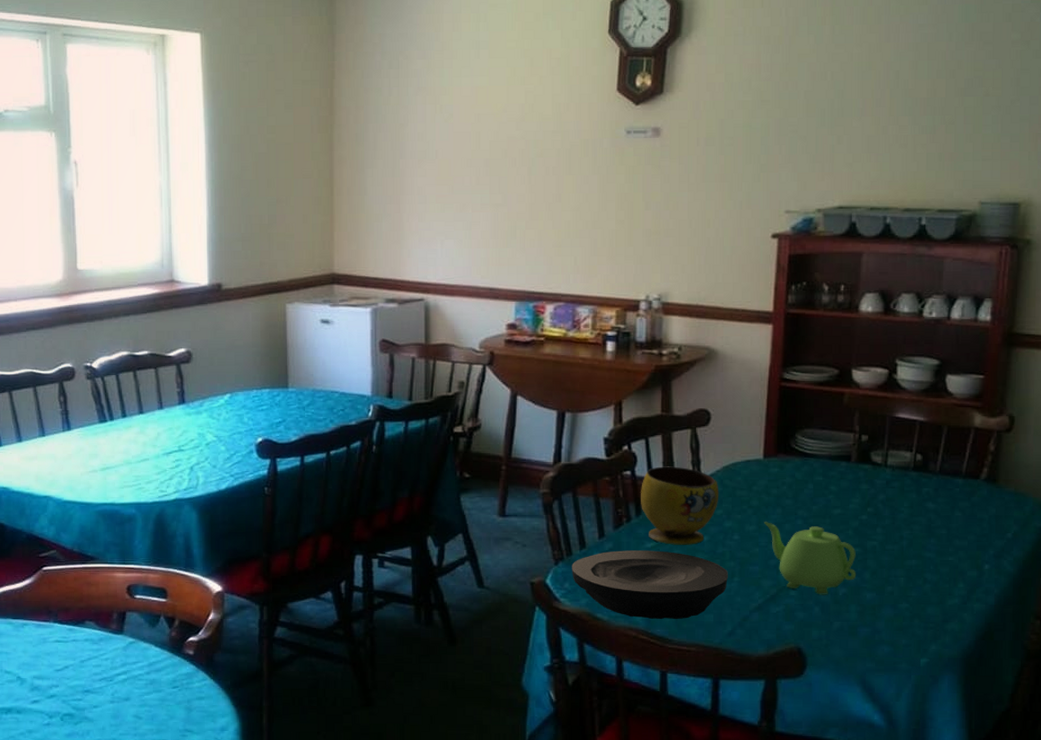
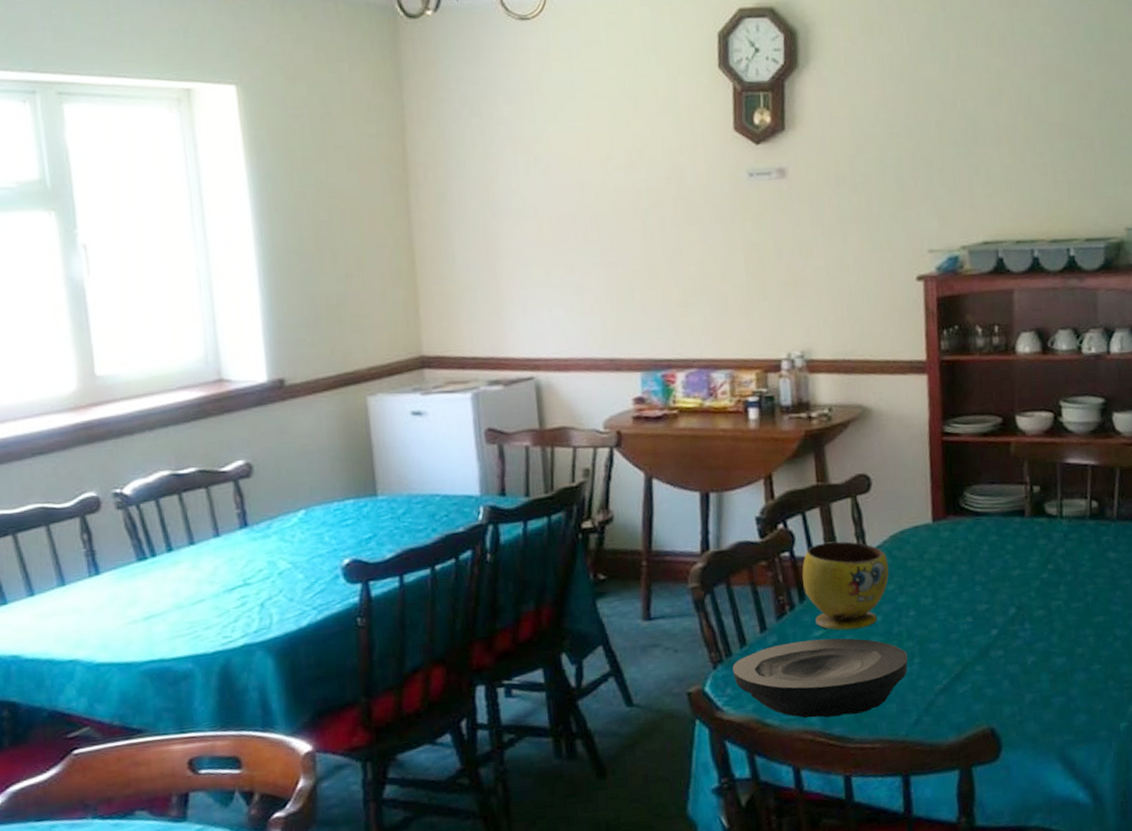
teapot: present [763,522,857,595] -> none [939,591,1044,667]

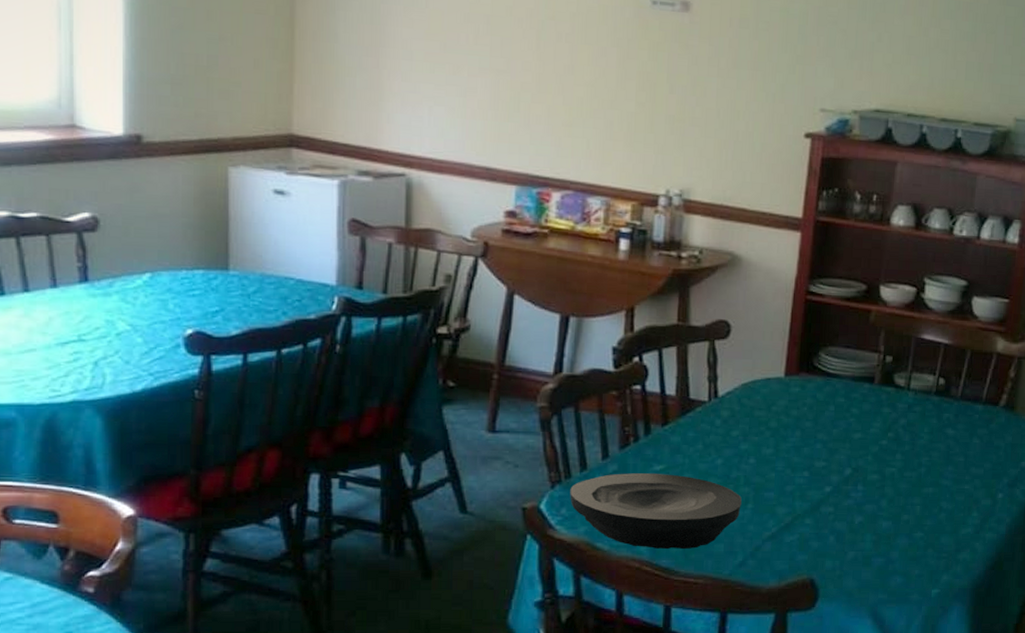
bowl: present [802,541,889,631] -> none [650,381,736,468]

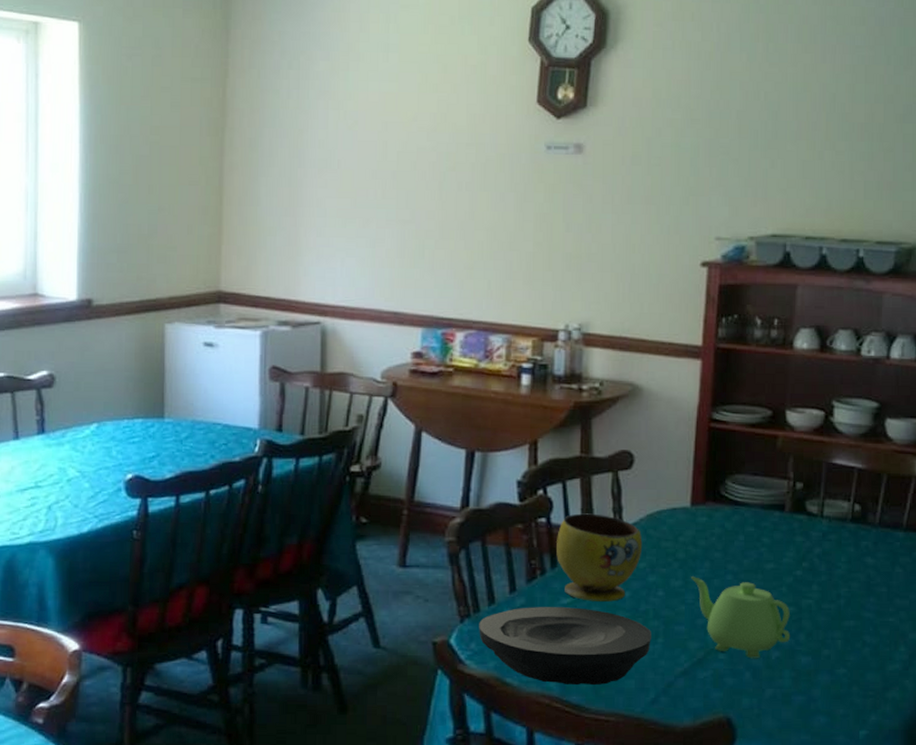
bowl: none [650,381,736,468] -> present [556,513,643,602]
teapot: none [781,445,874,524] -> present [690,576,791,659]

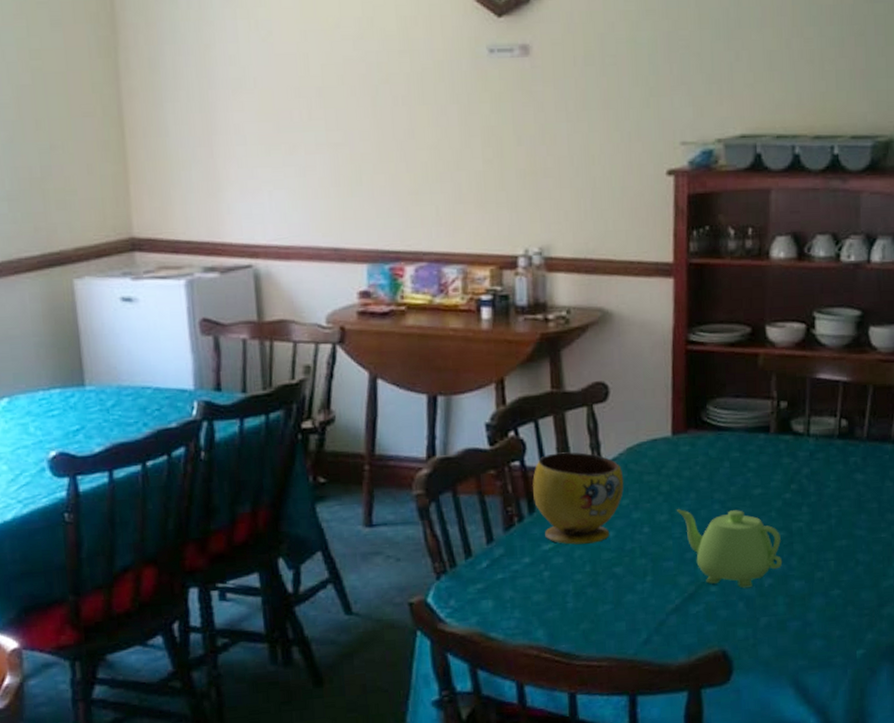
plate: present [479,607,651,685] -> none [457,552,640,634]

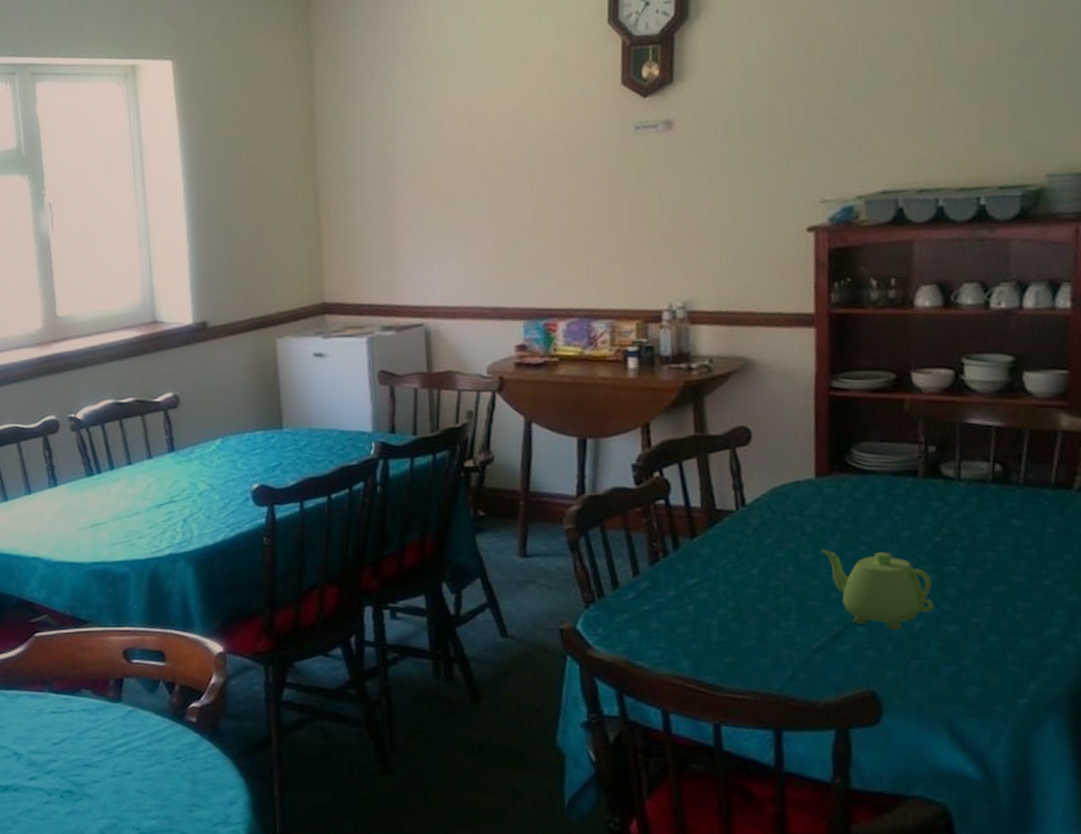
bowl: present [532,452,624,545] -> none [677,492,768,581]

